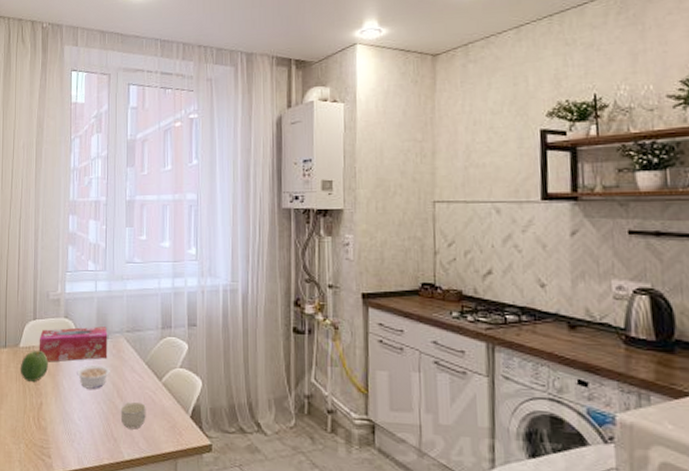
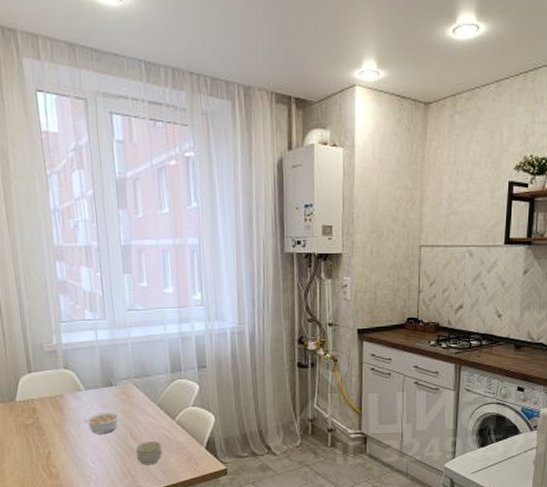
fruit: present [20,350,48,383] -> none [19,402,52,434]
tissue box: present [39,326,108,362] -> none [37,374,117,413]

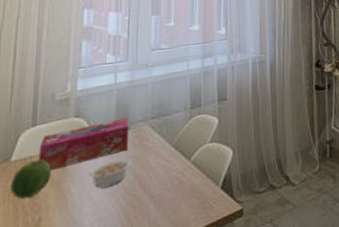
fruit: none [19,402,52,434] -> present [10,158,51,199]
tissue box: none [37,374,117,413] -> present [38,118,129,171]
cup: present [135,441,162,465] -> none [143,187,173,219]

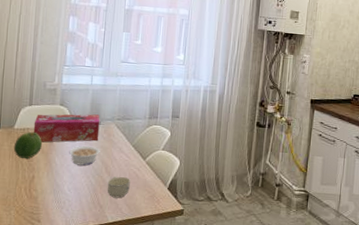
cup: none [143,187,173,219] -> present [107,176,131,198]

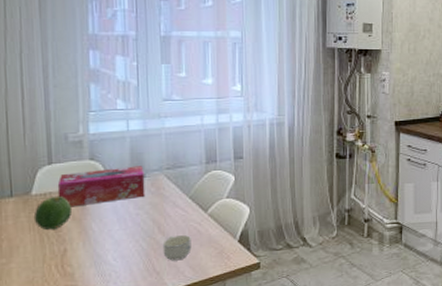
legume: present [69,145,100,166] -> none [108,204,149,229]

